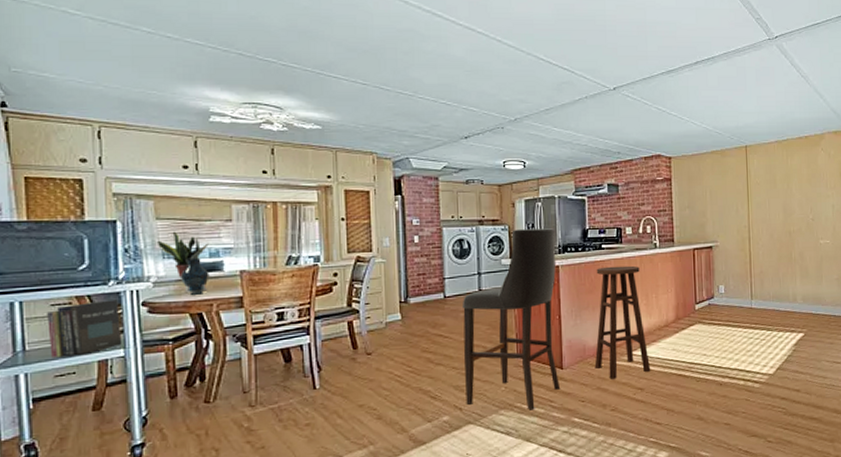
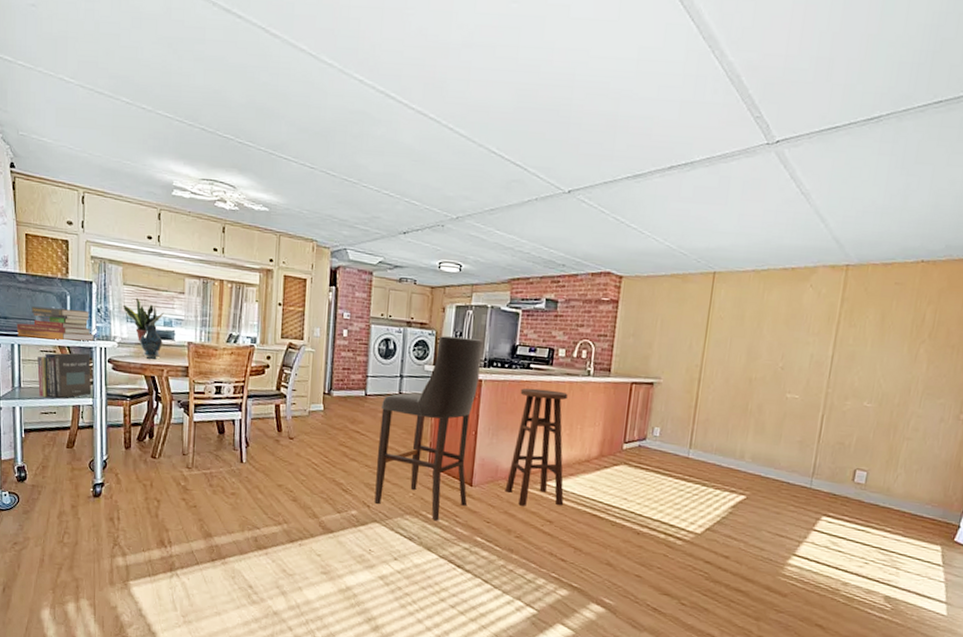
books: none [16,253,122,292] -> present [16,306,94,342]

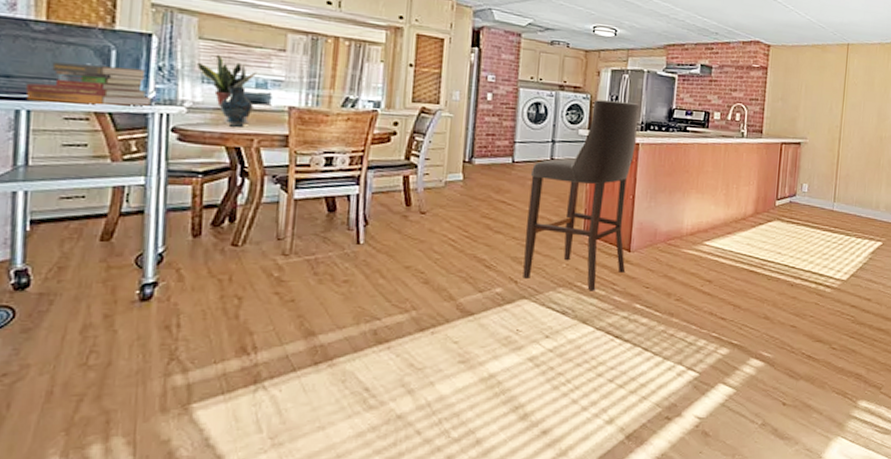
books: present [37,352,92,398] -> none [57,120,145,178]
bar stool: present [505,388,568,506] -> none [664,150,724,268]

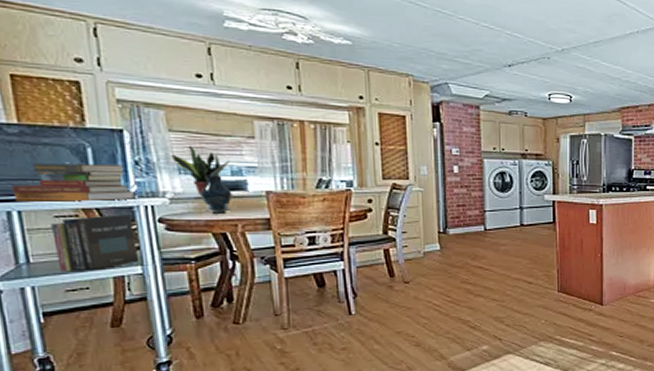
books: none [57,120,145,178] -> present [51,214,140,272]
bar stool: present [523,100,640,291] -> none [502,165,600,343]

